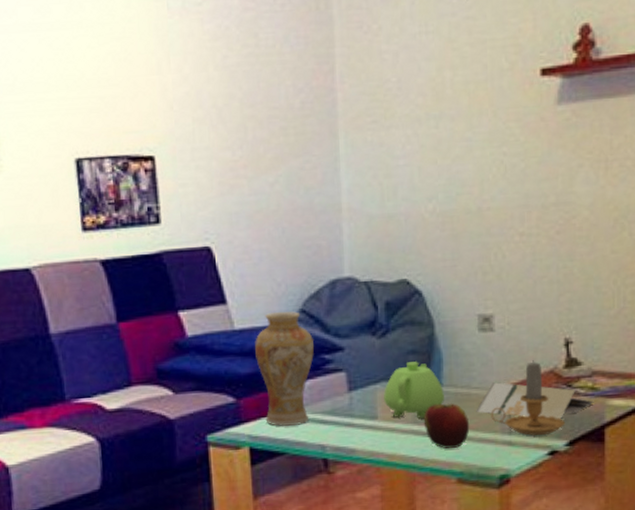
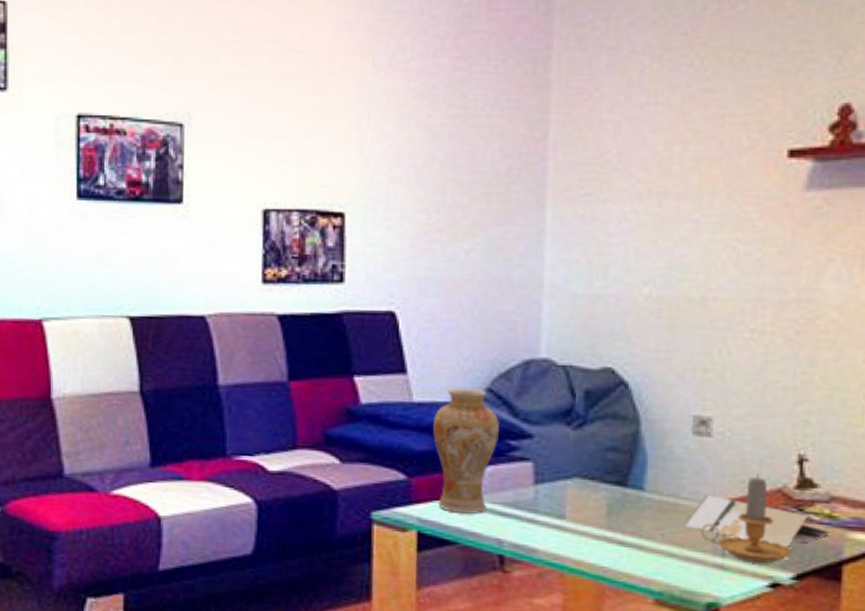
teapot: present [384,361,444,418] -> none [574,459,646,525]
apple: present [423,403,470,449] -> none [619,511,675,565]

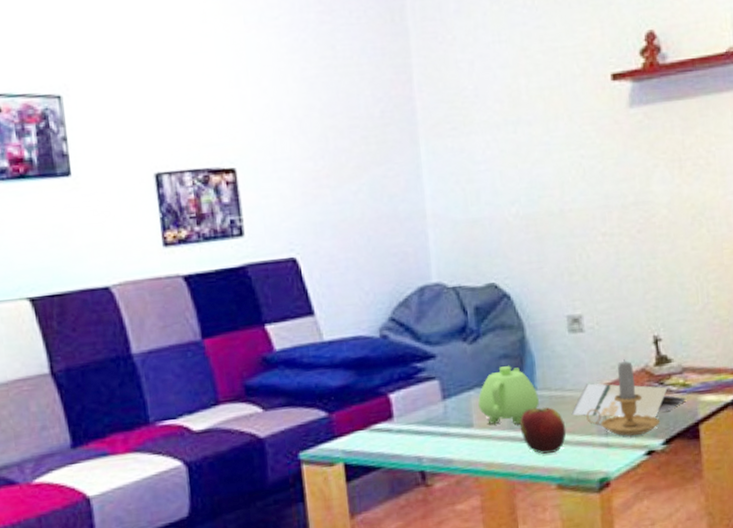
vase: present [433,387,499,514] -> none [345,320,406,439]
teapot: none [574,459,646,525] -> present [478,366,539,424]
apple: none [619,511,675,565] -> present [519,406,567,454]

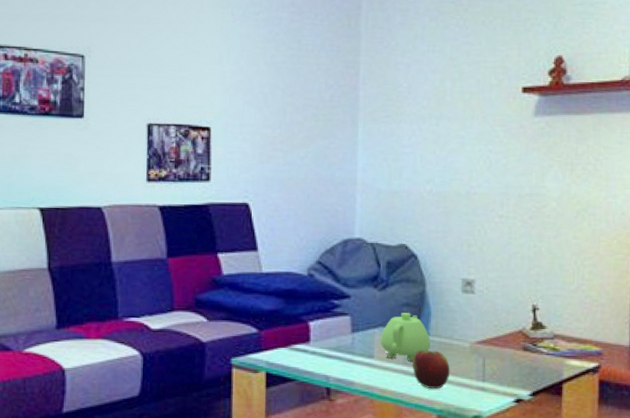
brochure: present [571,383,687,418] -> none [456,336,555,372]
candle: present [586,359,661,436] -> none [468,321,530,384]

